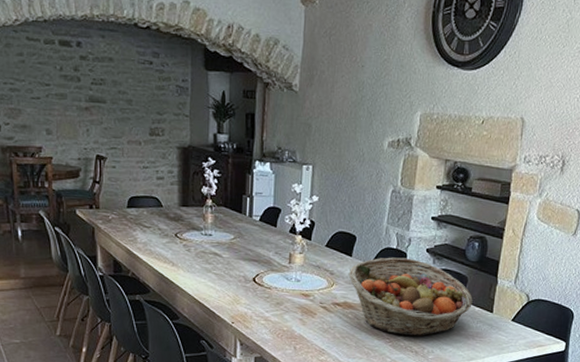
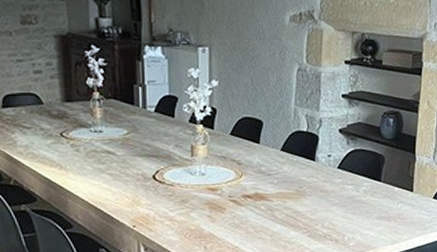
fruit basket: present [348,257,473,336] -> none [257,140,391,224]

